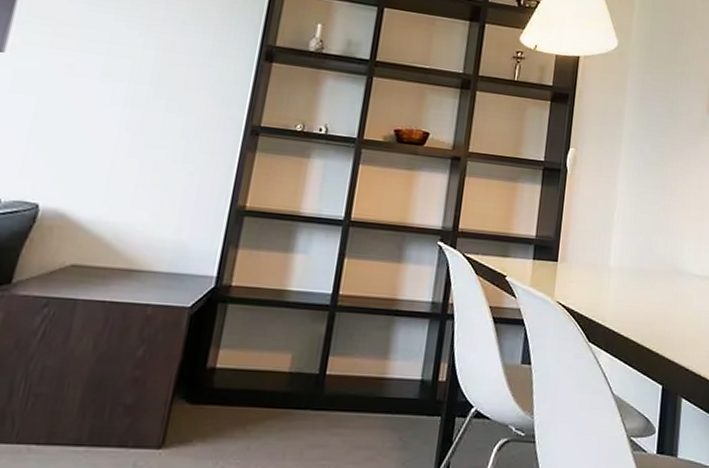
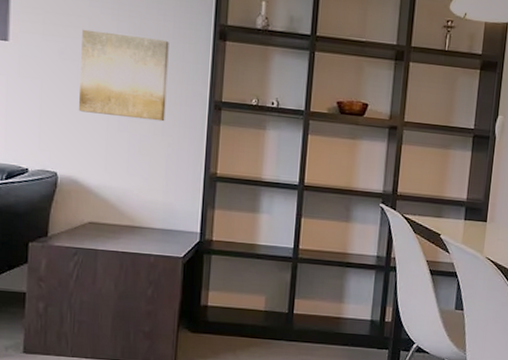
wall art: none [80,43,205,147] -> present [78,29,169,122]

